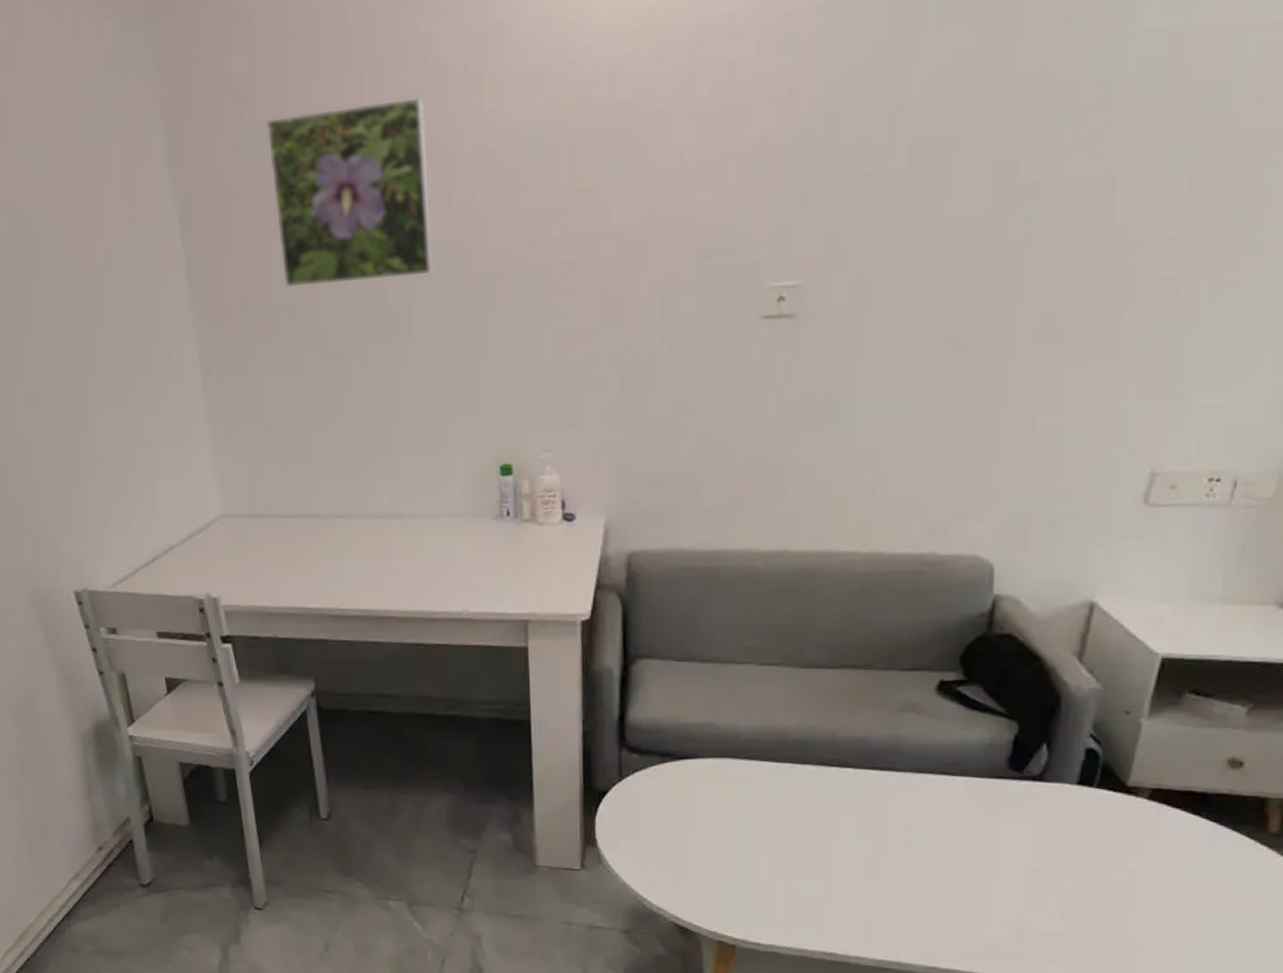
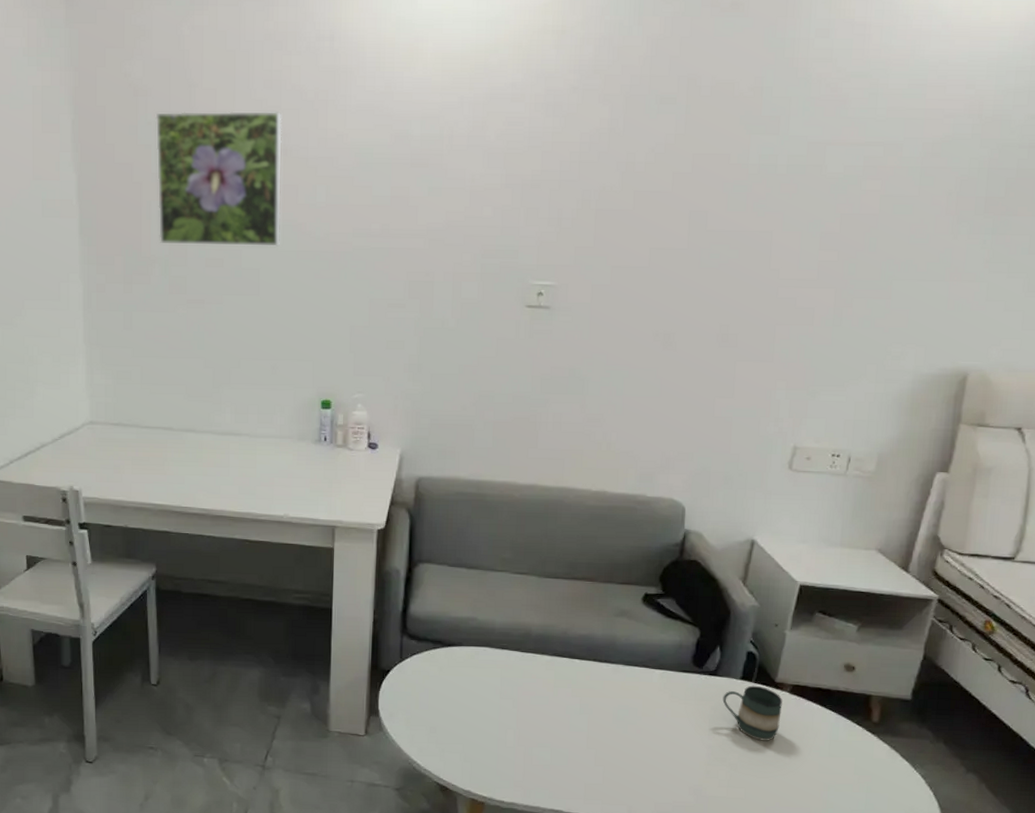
mug: none [1052,791,1137,861] -> present [722,685,783,741]

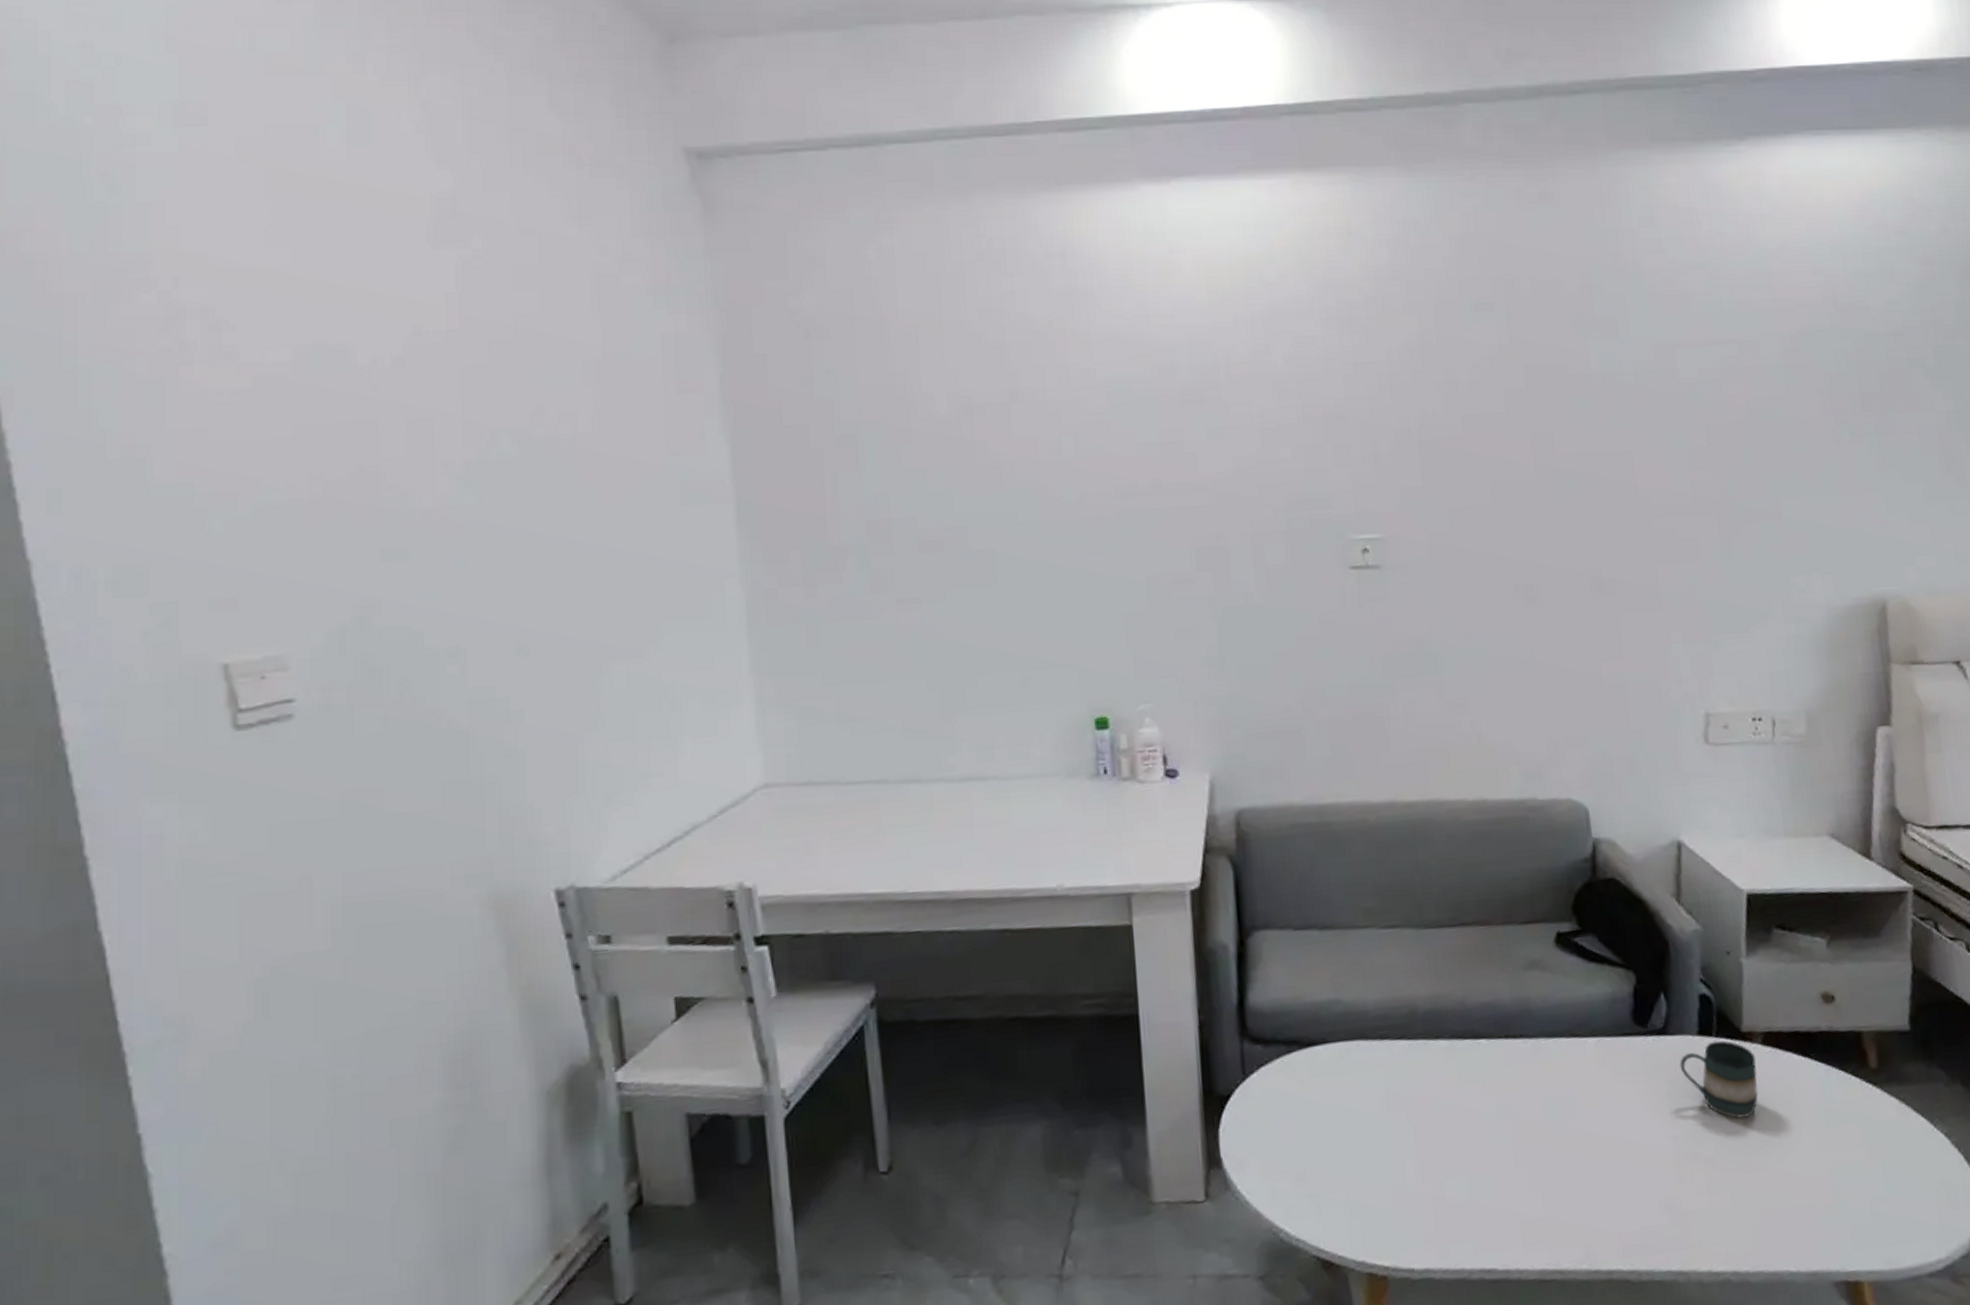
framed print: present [155,111,282,246] -> none [836,347,1019,527]

